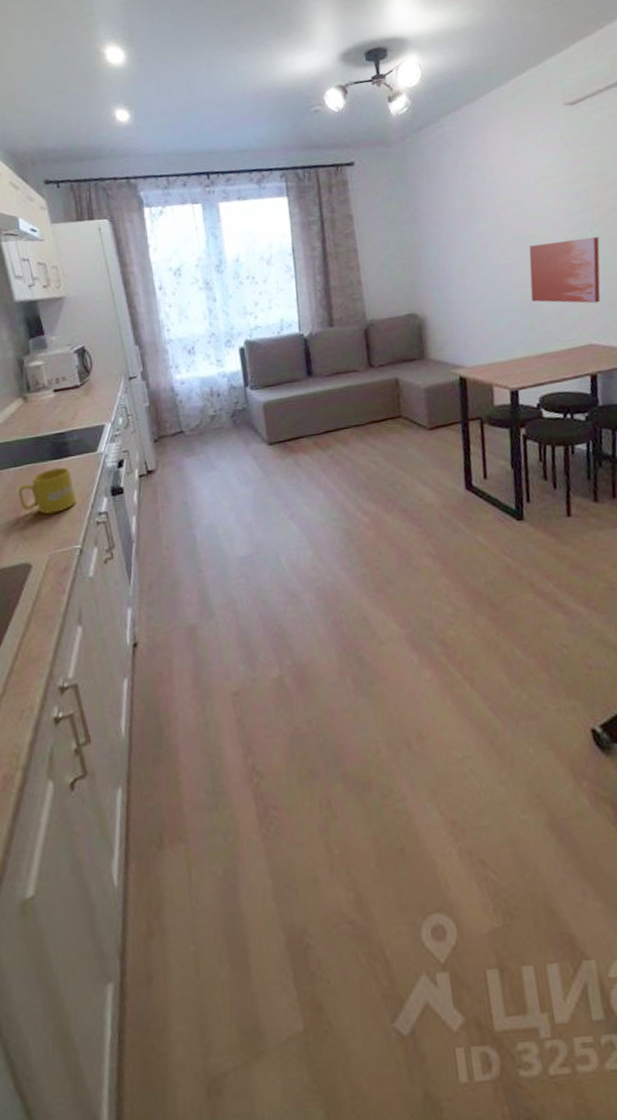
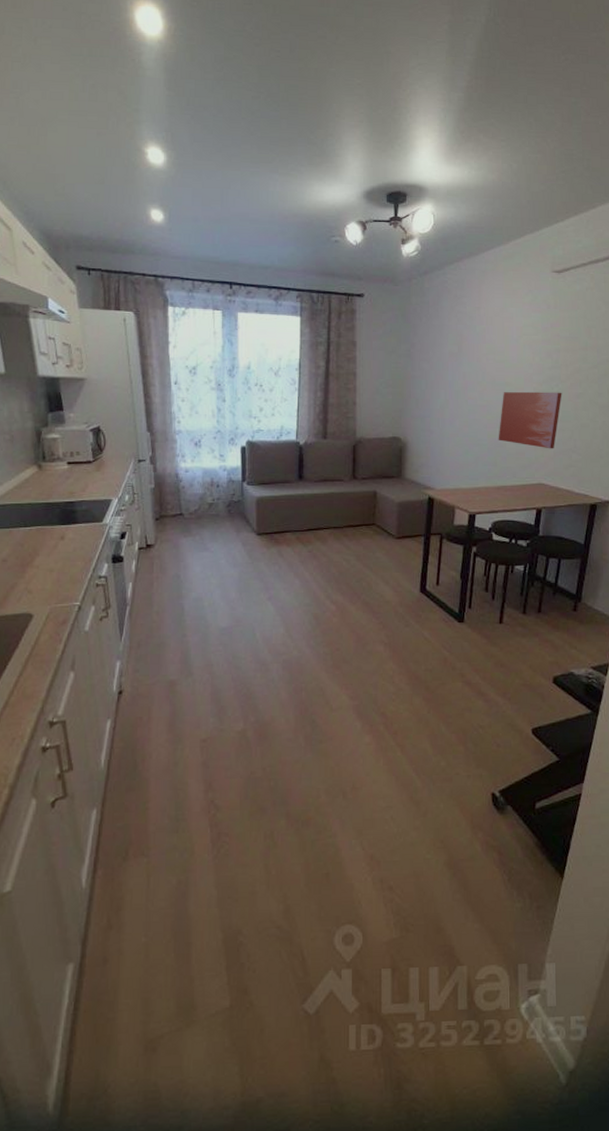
mug: present [19,467,76,514] -> none [26,533,80,572]

